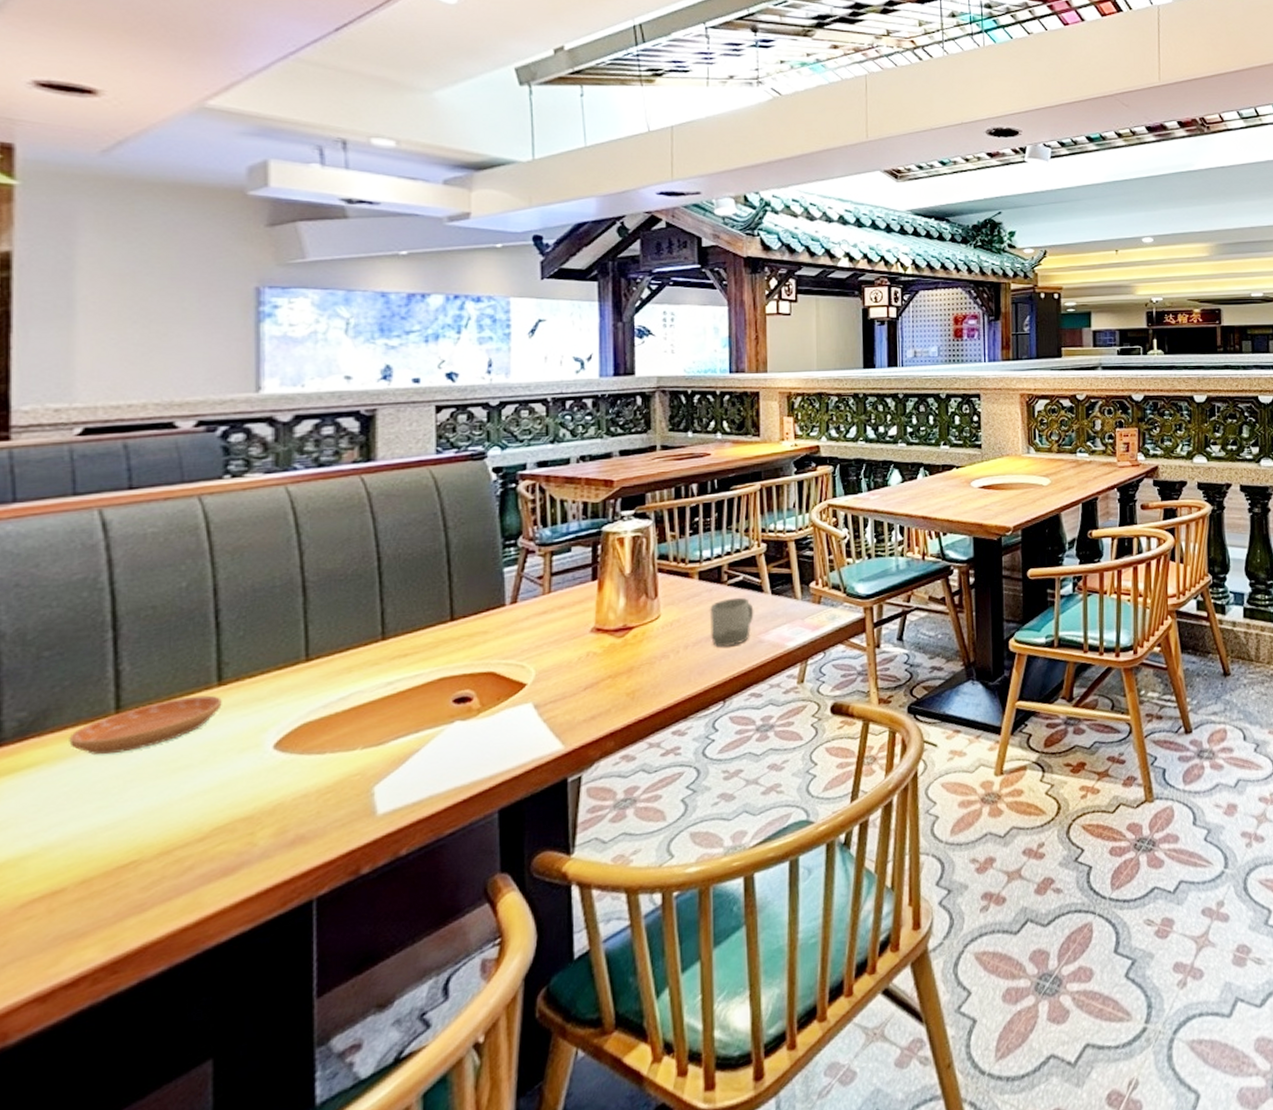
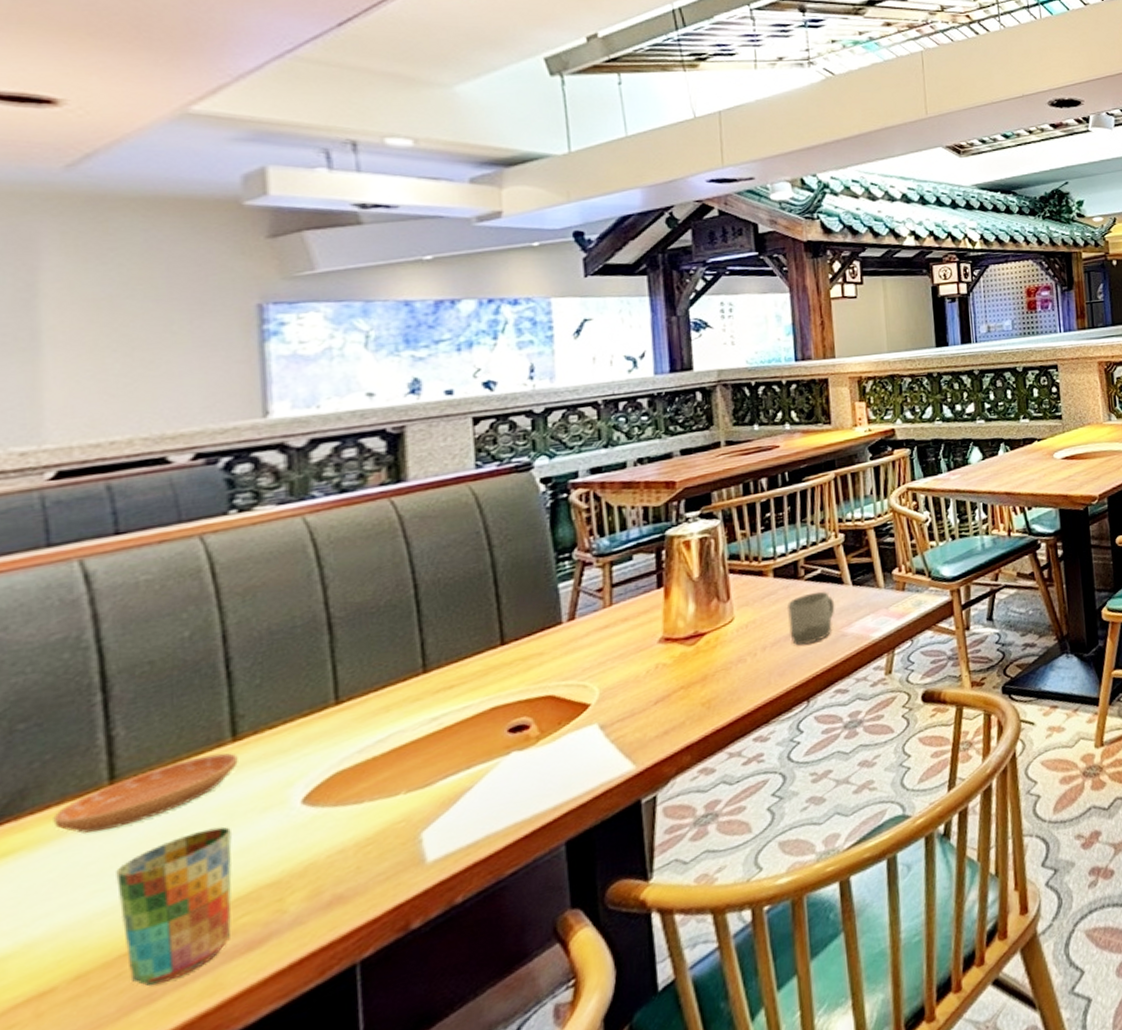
cup: none [118,761,215,898] -> present [116,826,233,987]

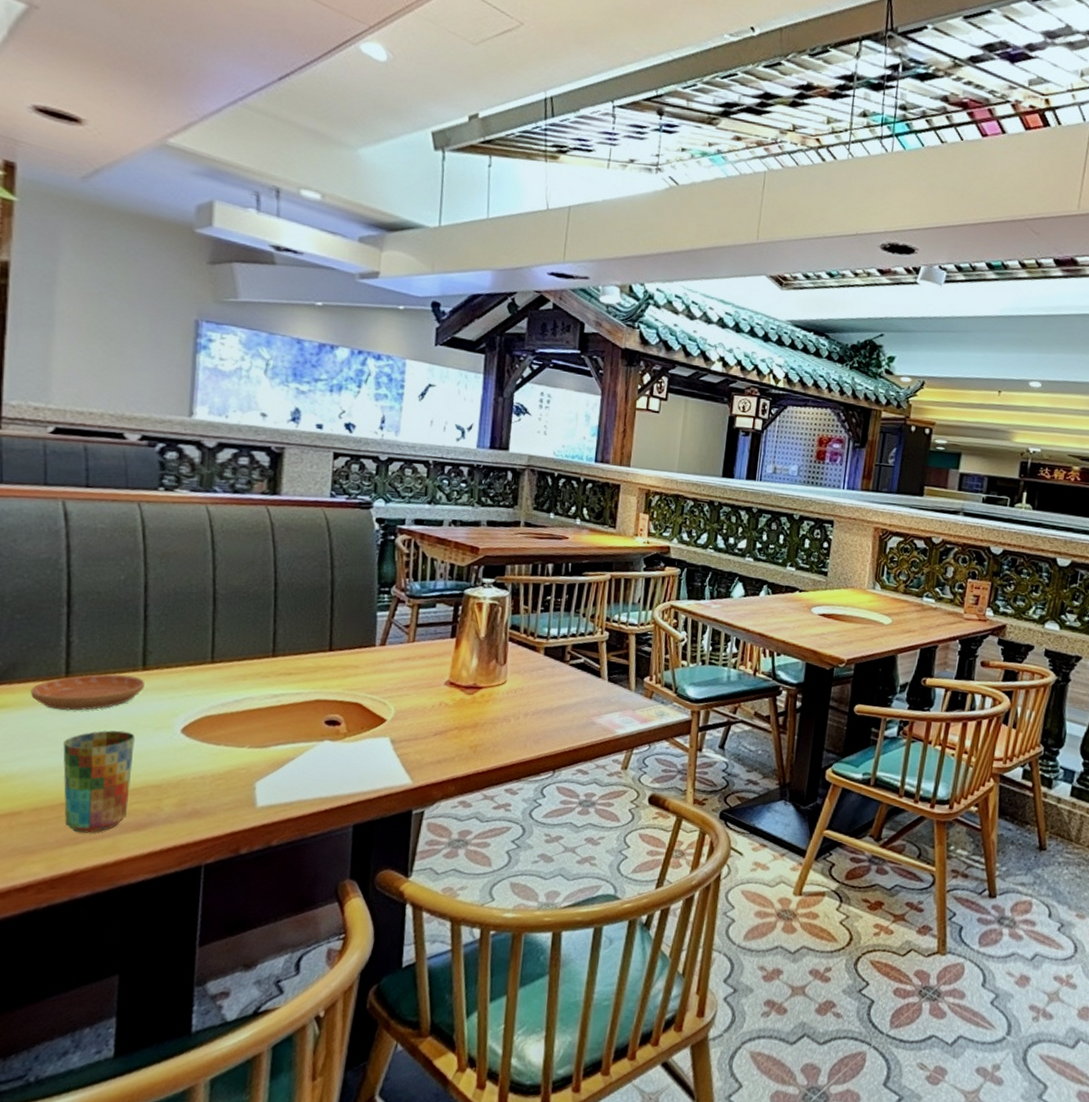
cup: present [786,591,835,645] -> none [549,677,591,722]

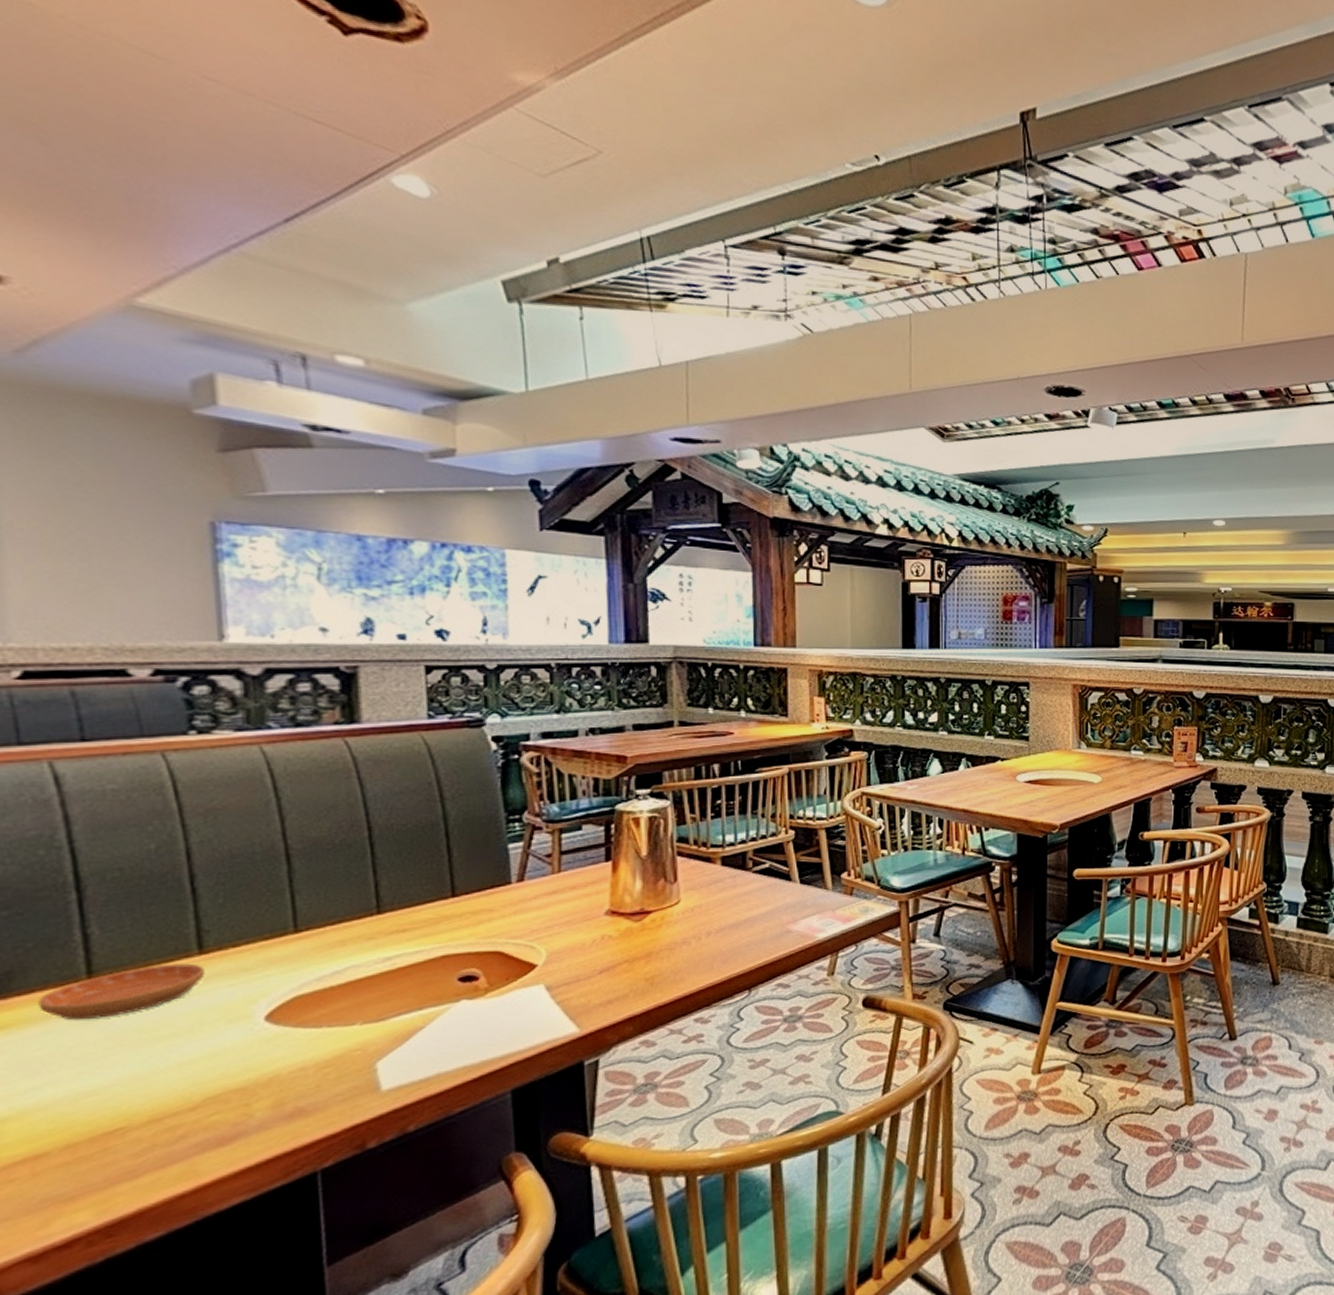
cup: present [63,730,136,833] -> none [97,1031,204,1164]

